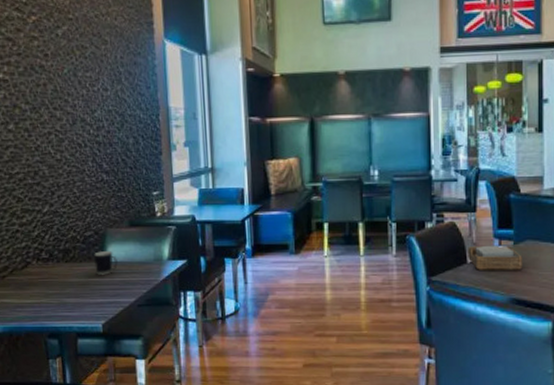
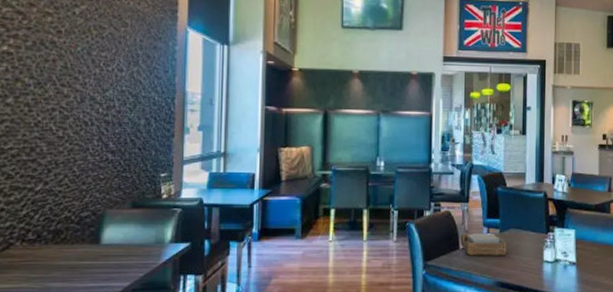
mug: present [94,251,118,275] -> none [88,233,114,258]

